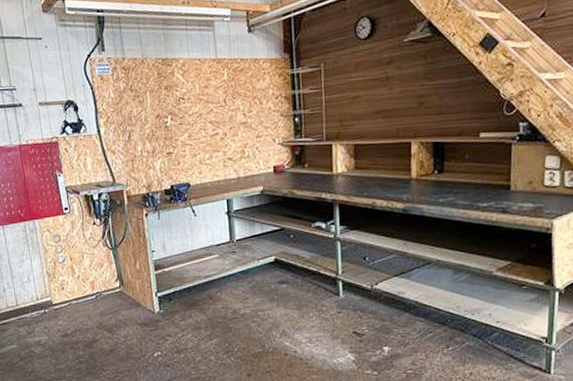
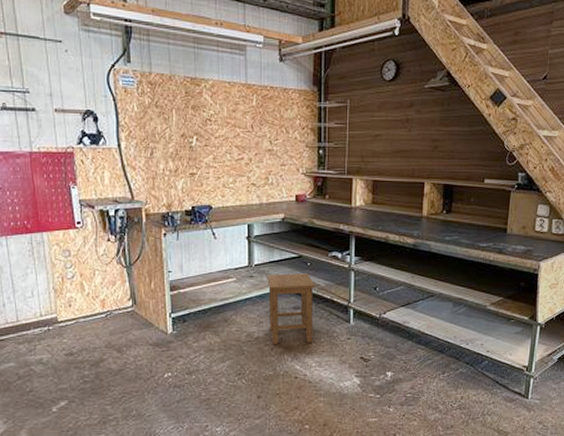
stool: none [249,246,301,321] -> present [267,273,315,345]

